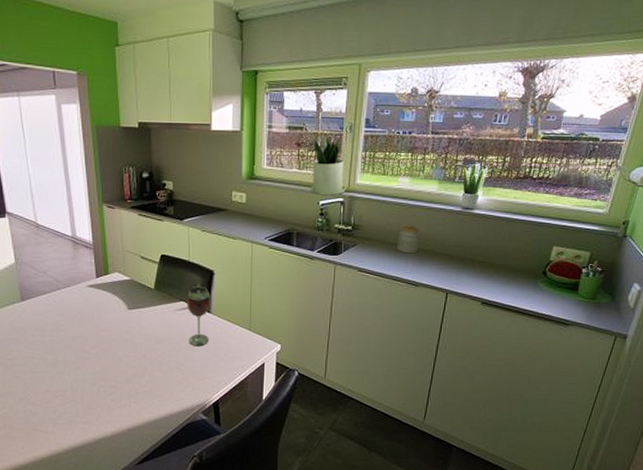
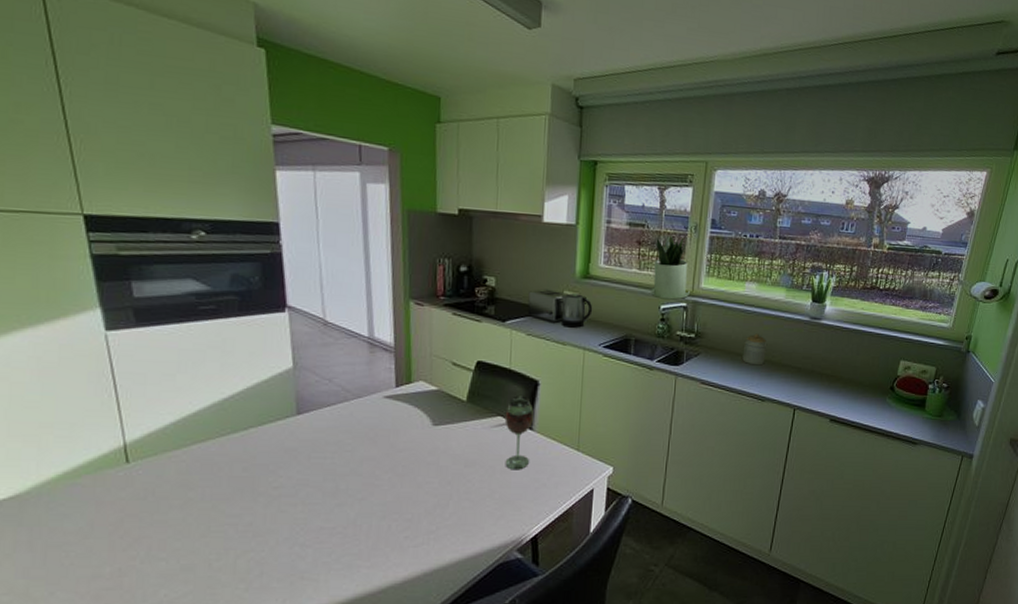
toaster: none [201,190,236,221] -> present [527,289,568,324]
kettle: none [230,193,259,224] -> present [560,293,593,328]

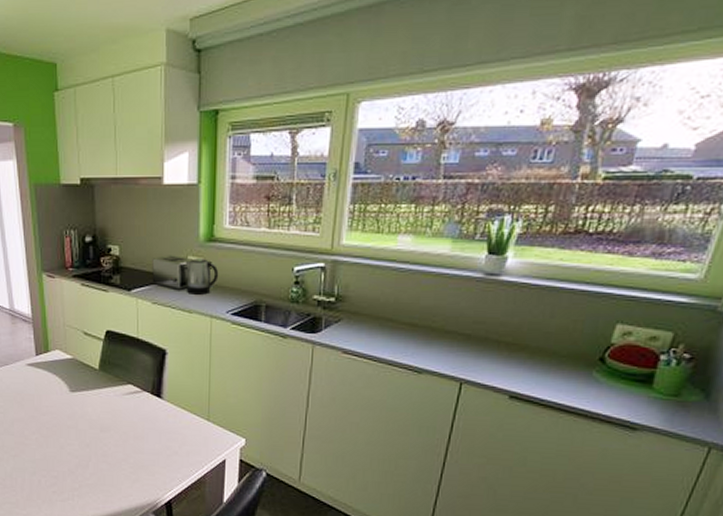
wineglass: present [504,395,534,470] -> none [135,364,162,437]
planter: present [650,235,691,300] -> none [282,185,330,260]
jar: present [742,333,767,366] -> none [393,295,426,332]

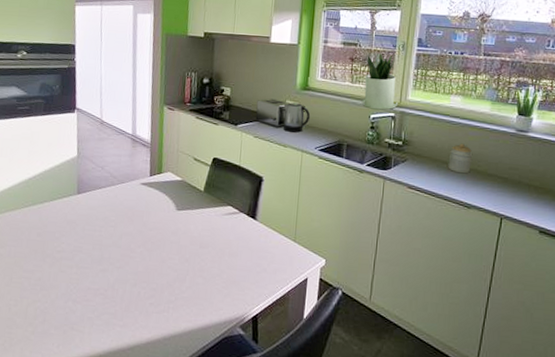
planter: none [282,185,330,260] -> present [361,52,399,111]
jar: none [393,295,426,332] -> present [448,143,473,174]

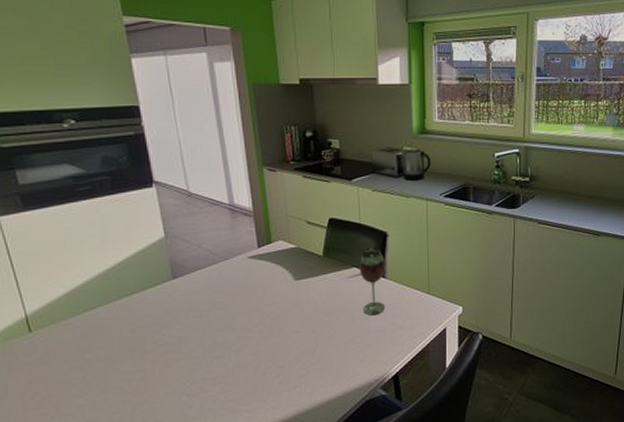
wineglass: none [232,189,258,255] -> present [359,247,385,316]
planter: present [361,52,399,111] -> none [484,86,522,147]
jar: present [448,143,473,174] -> none [576,172,599,203]

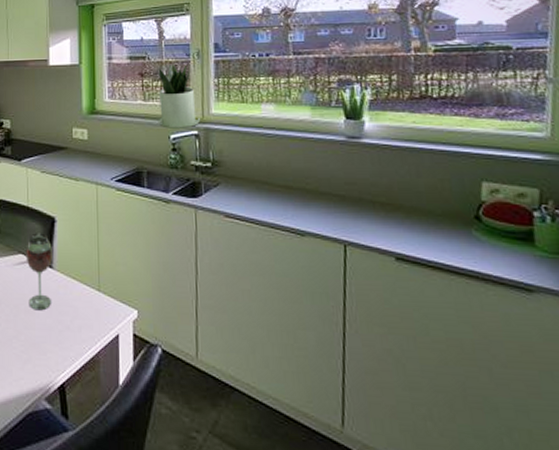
toaster: present [371,146,407,178] -> none [40,127,77,160]
kettle: present [402,149,432,181] -> none [71,129,102,163]
planter: none [484,86,522,147] -> present [158,63,201,129]

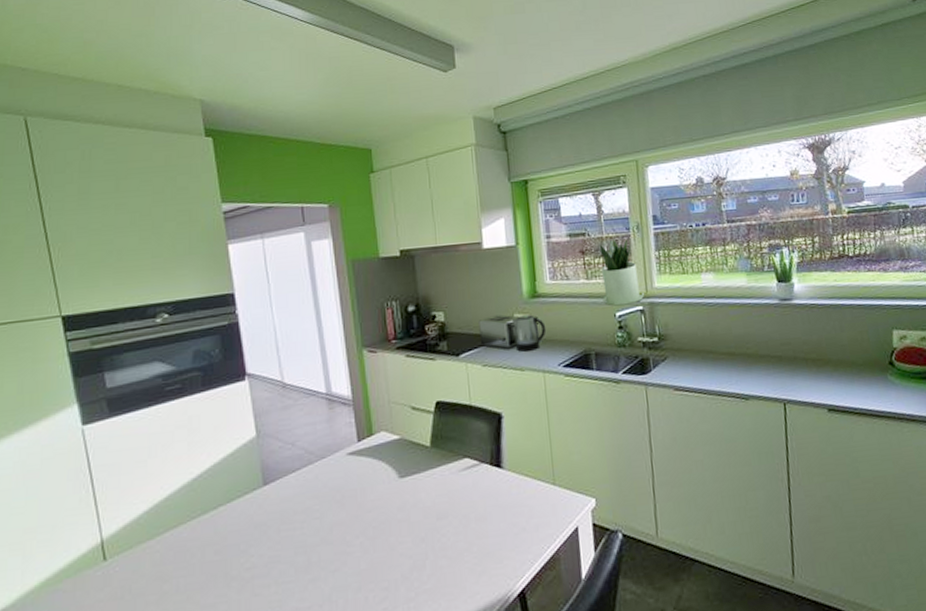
wineglass: present [26,233,52,311] -> none [471,432,504,517]
toaster: none [40,127,77,160] -> present [478,314,519,350]
kettle: none [71,129,102,163] -> present [513,315,547,352]

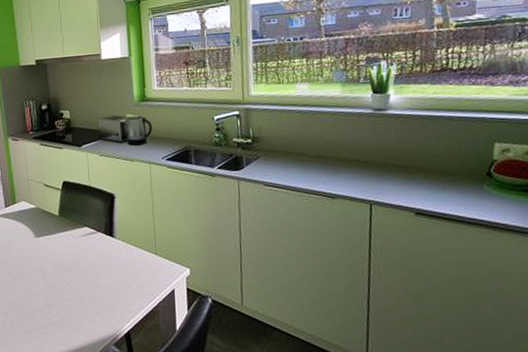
planter: present [599,238,645,307] -> none [201,51,242,111]

